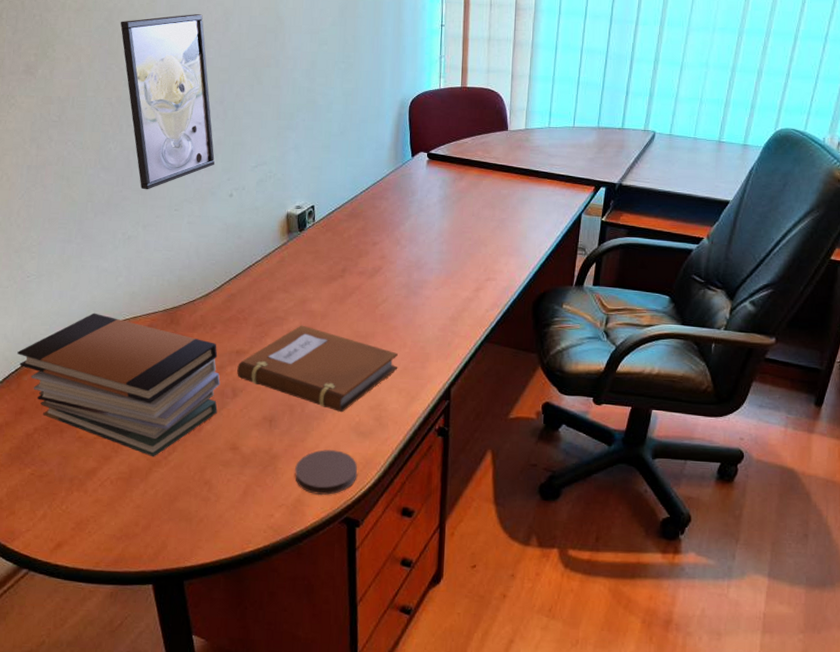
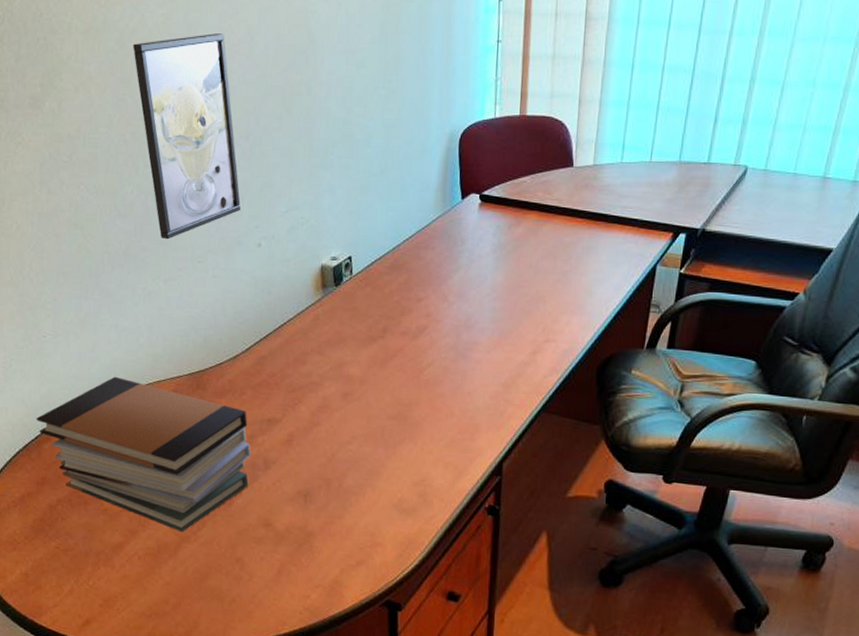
notebook: present [237,325,398,413] -> none [269,391,445,488]
coaster: present [295,450,358,495] -> none [332,528,400,576]

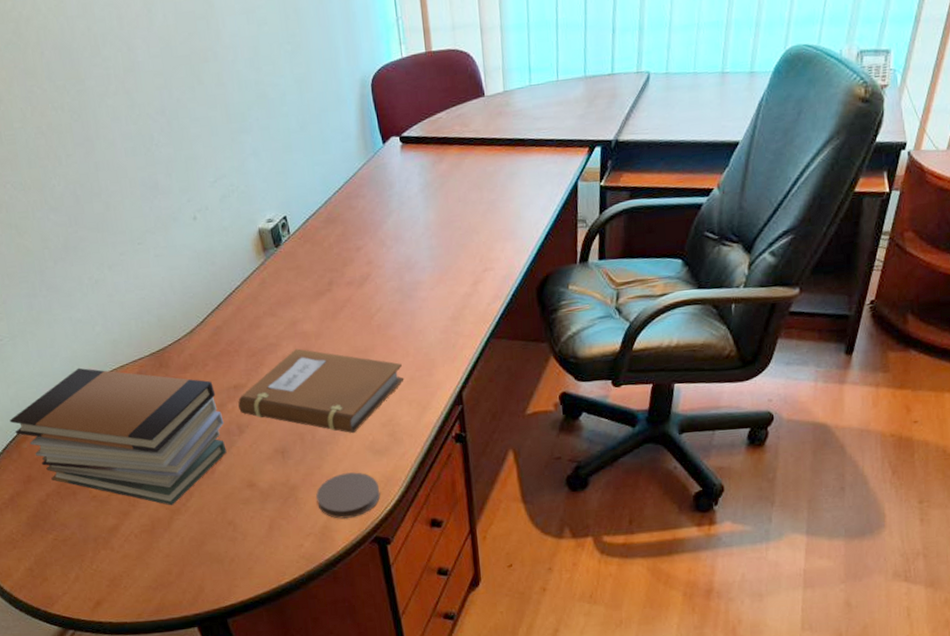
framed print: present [132,33,241,240] -> none [30,9,170,227]
notebook: none [269,391,445,488] -> present [238,348,404,434]
coaster: none [332,528,400,576] -> present [316,472,381,519]

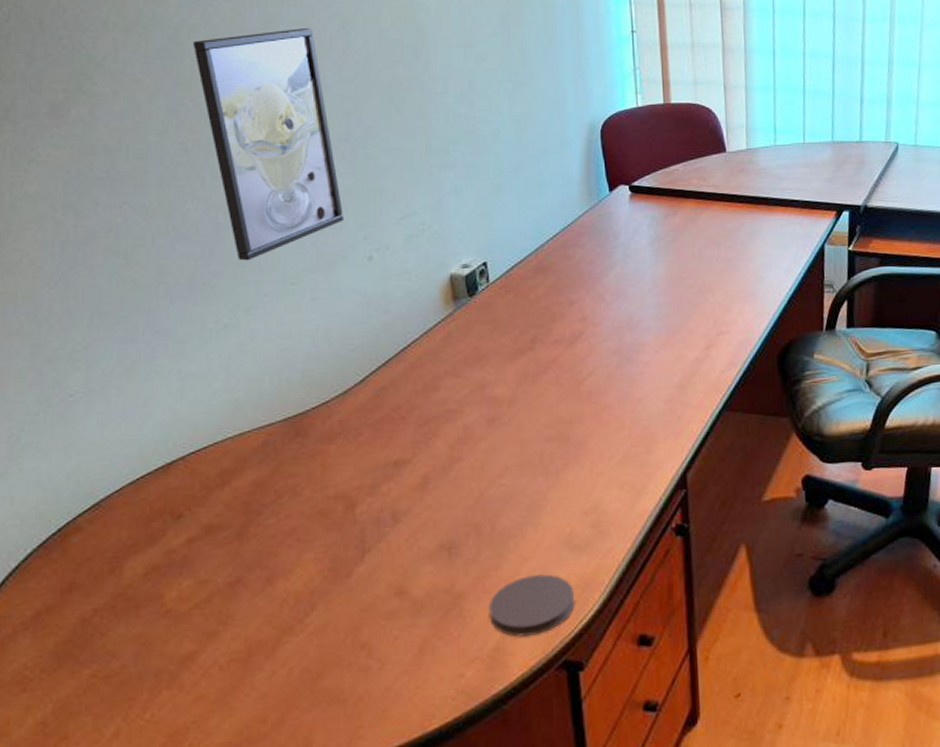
book stack: present [10,367,227,506] -> none [59,434,374,623]
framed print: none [30,9,170,227] -> present [192,28,343,261]
notebook: present [238,348,404,434] -> none [397,417,616,524]

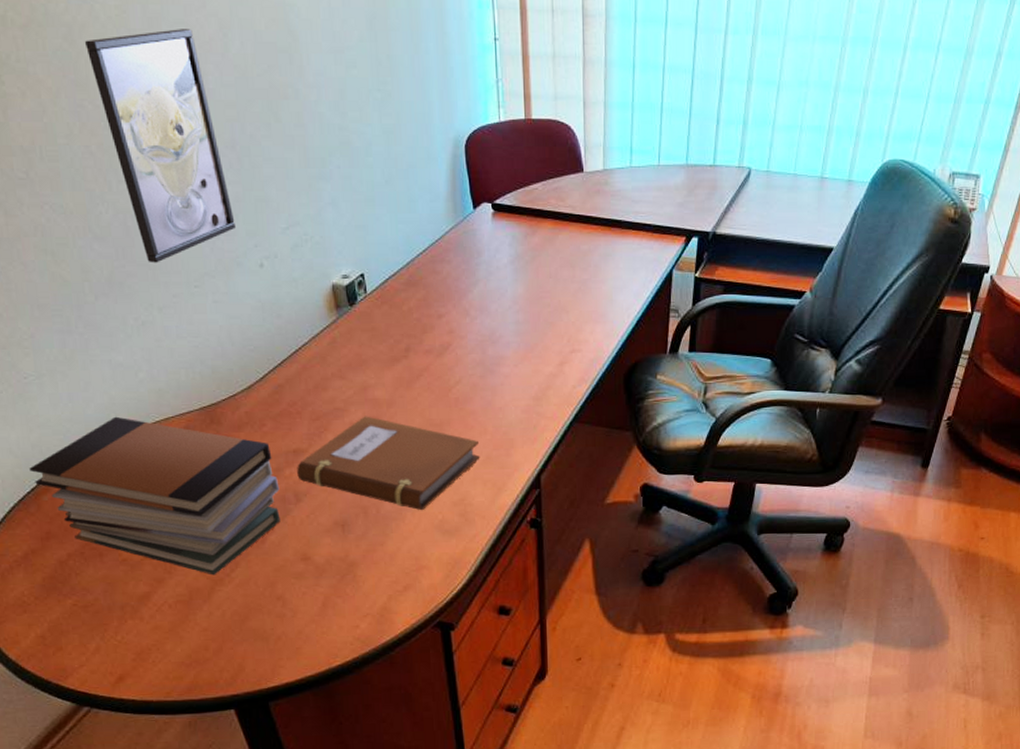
book stack: none [59,434,374,623] -> present [29,416,281,576]
notebook: none [397,417,616,524] -> present [297,416,480,511]
coaster: present [489,574,575,637] -> none [377,552,447,600]

